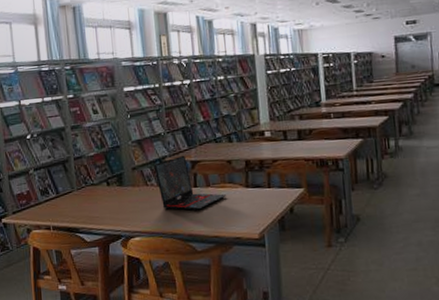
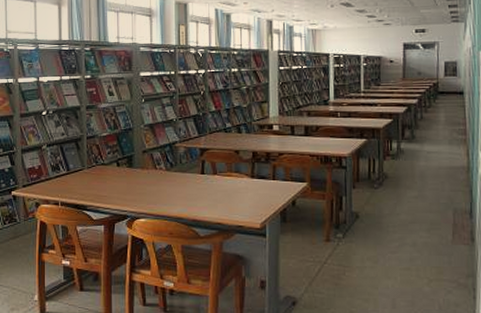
laptop: present [153,155,227,211] -> none [163,142,233,196]

